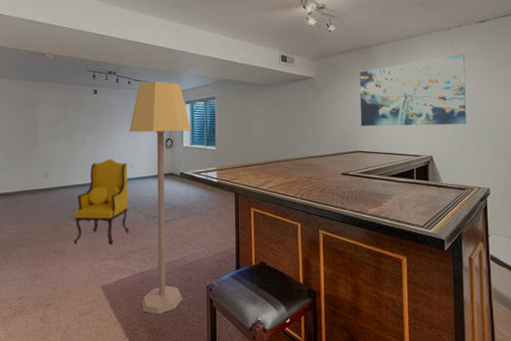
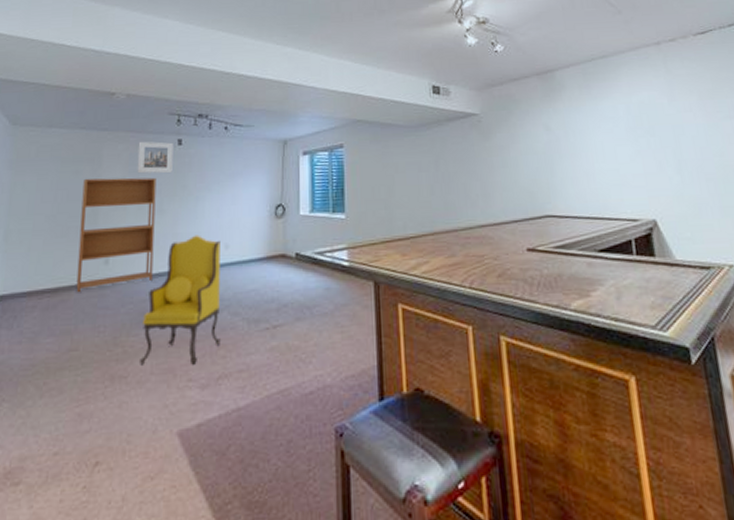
bookshelf: none [26,116,80,196] -> present [76,177,157,293]
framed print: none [65,90,91,114] -> present [137,141,173,174]
lamp: present [129,82,191,315] -> none [224,125,310,478]
wall art: present [360,54,466,127] -> none [541,76,700,180]

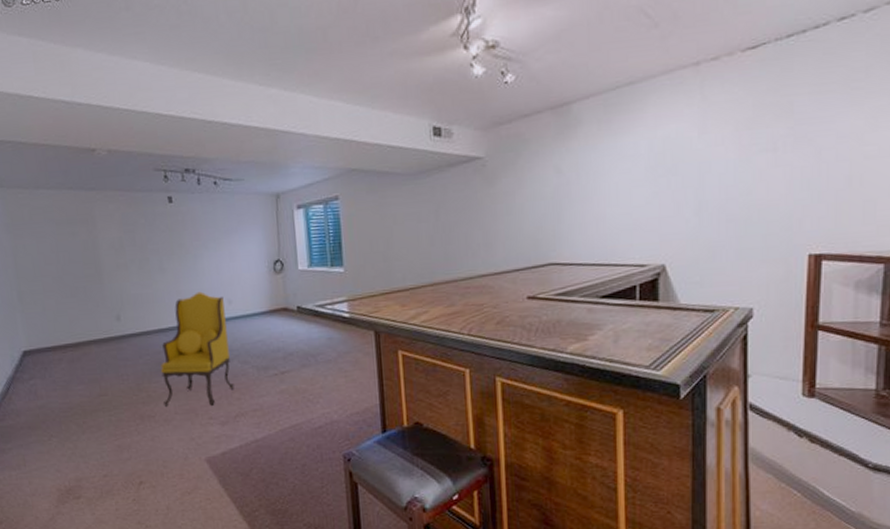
bookshelf: present [76,177,157,293] -> none [81,237,164,347]
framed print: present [137,141,173,174] -> none [128,199,167,233]

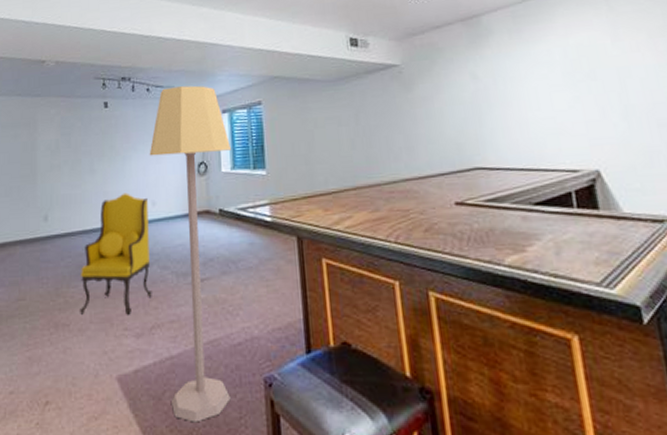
lamp: none [221,178,313,493] -> present [149,85,231,423]

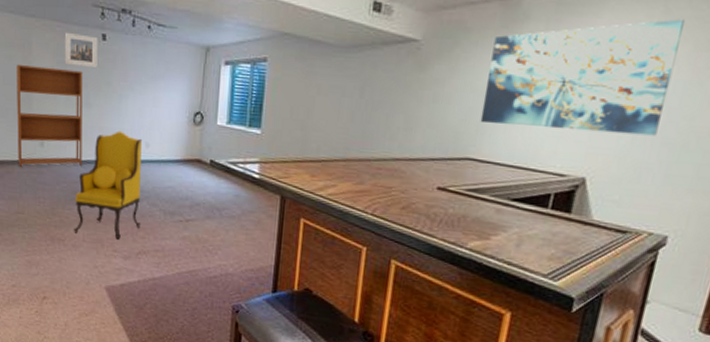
bookshelf: none [20,139,87,248] -> present [16,64,83,168]
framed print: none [68,105,101,136] -> present [64,32,98,67]
lamp: present [149,85,231,423] -> none [146,28,229,330]
wall art: none [467,13,650,131] -> present [480,19,685,136]

